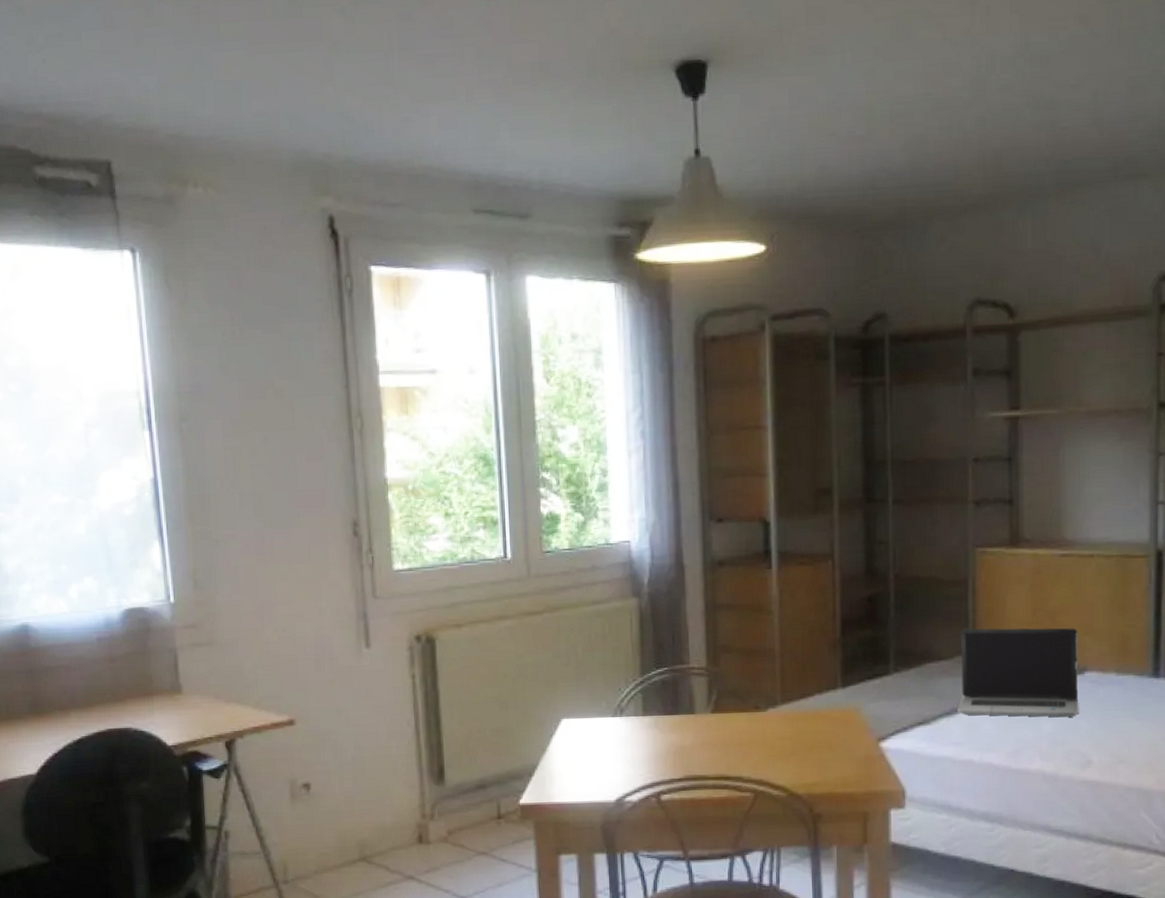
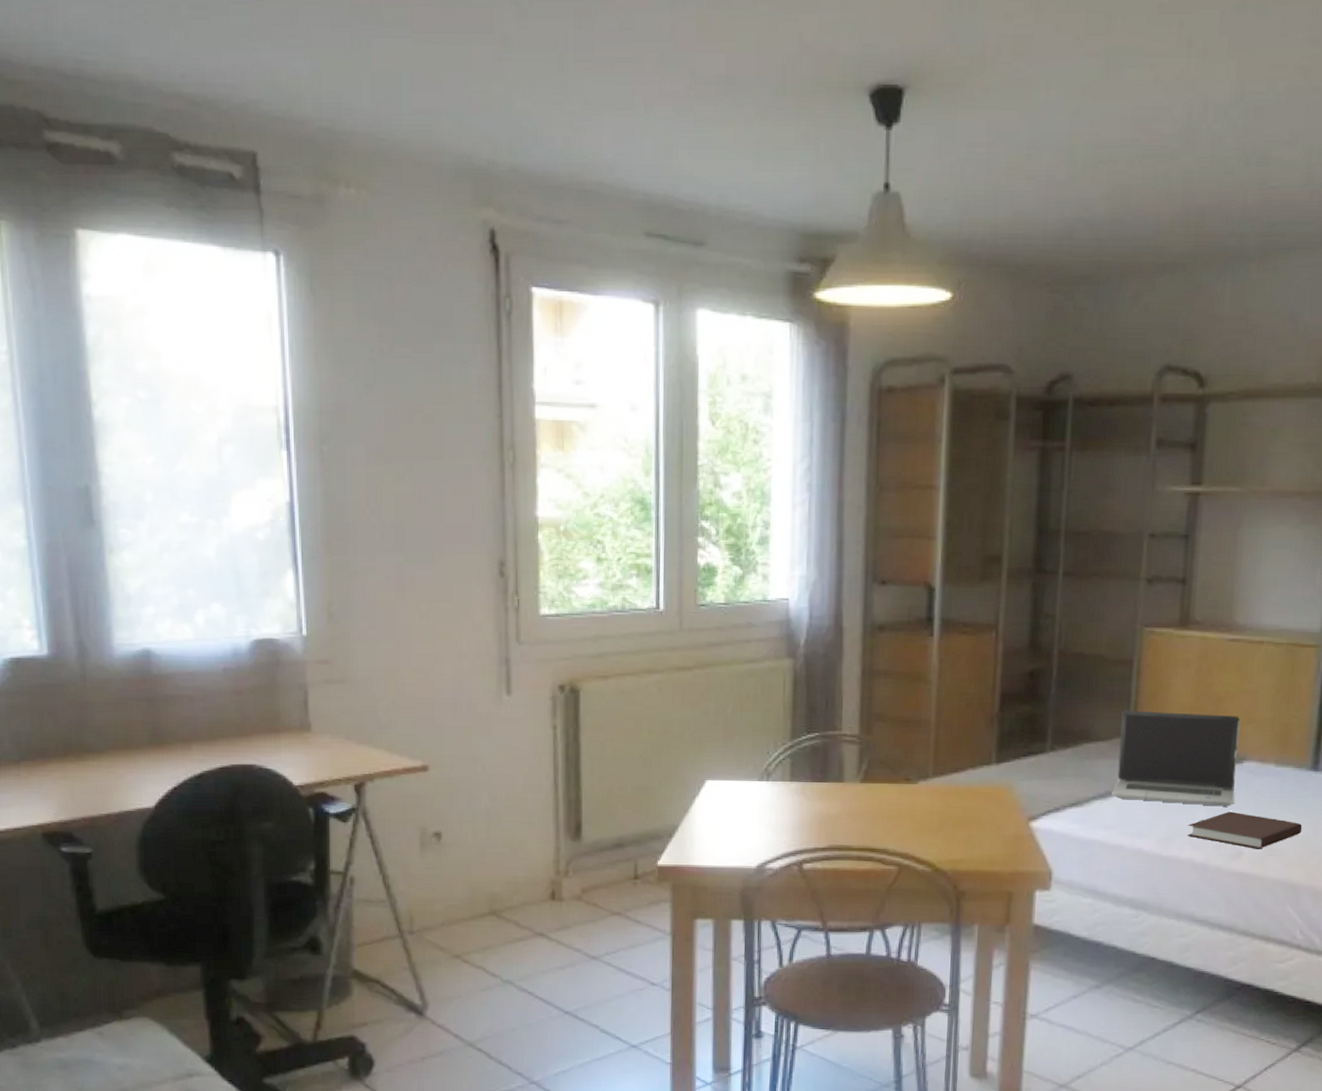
notebook: none [1036,721,1149,757] -> present [1187,811,1303,849]

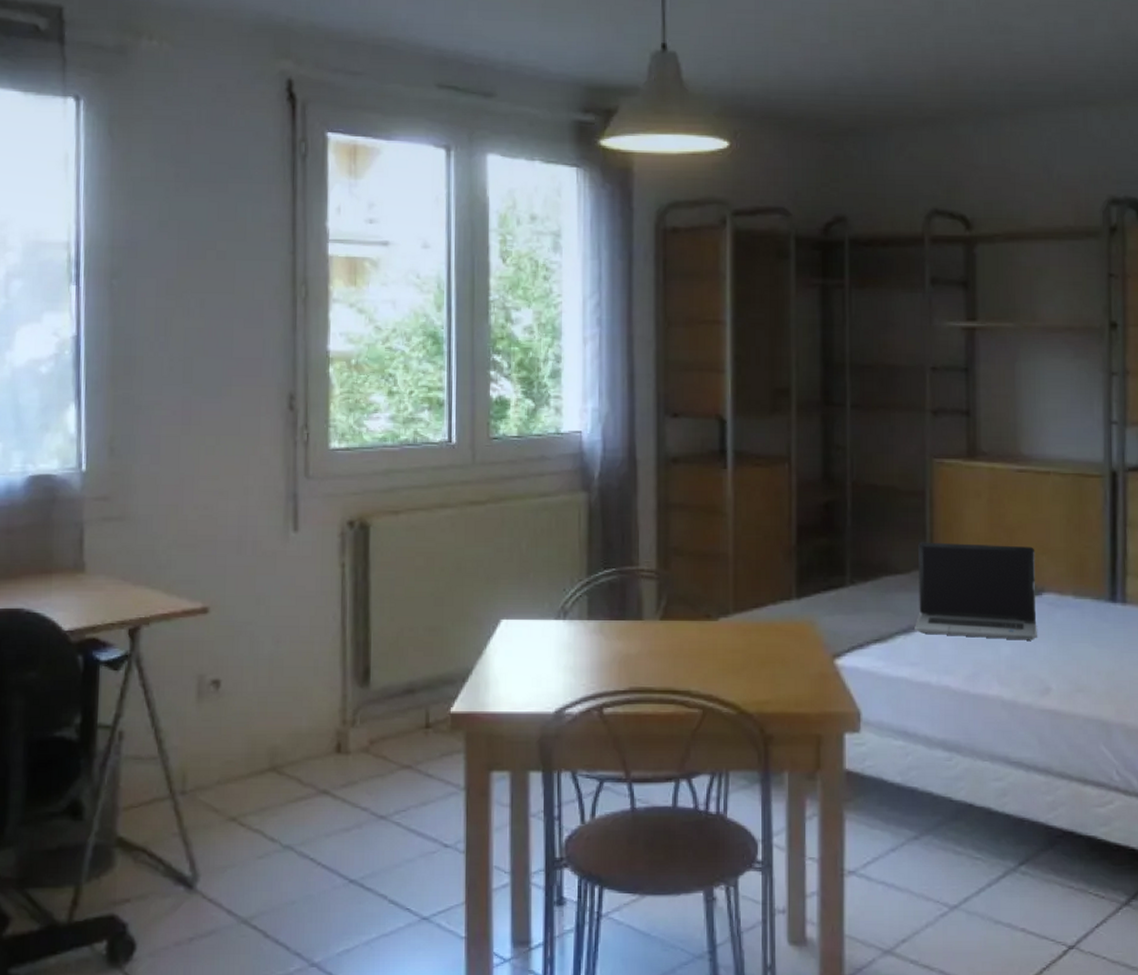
notebook: present [1187,811,1303,849] -> none [994,645,1107,685]

